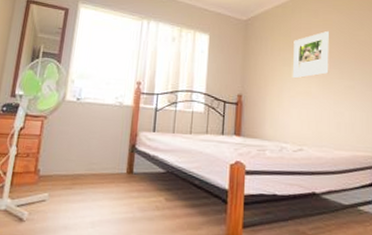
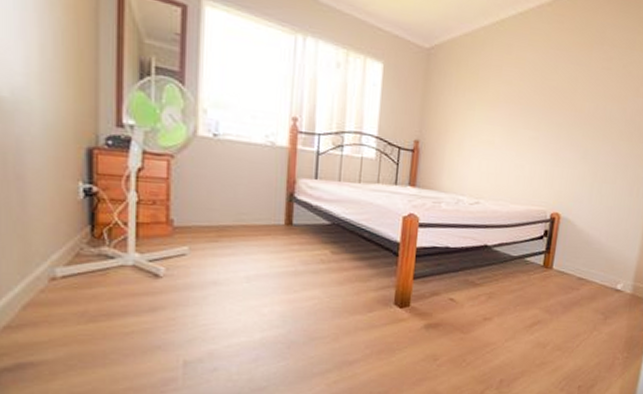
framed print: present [292,31,330,79] -> none [475,71,522,126]

